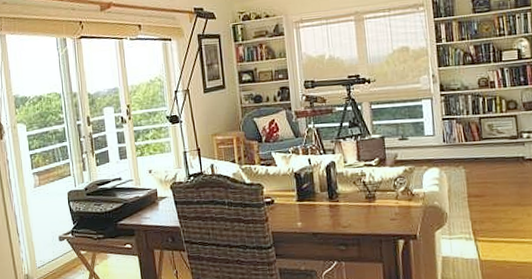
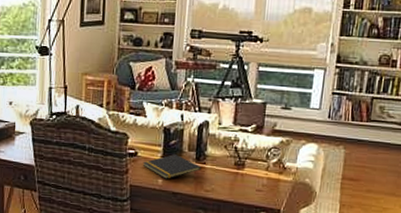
notepad: none [280,197,336,222] -> present [142,154,201,179]

